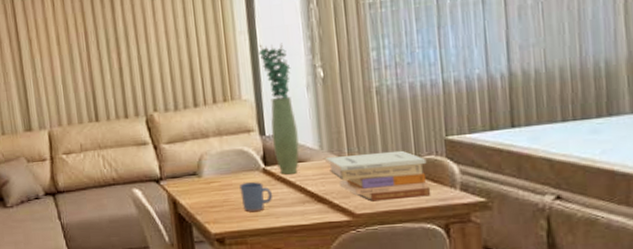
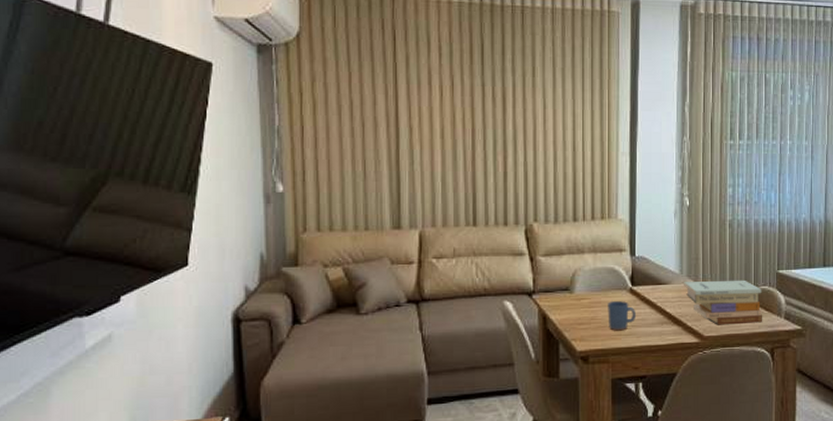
vase: present [258,43,300,176] -> none [637,167,663,297]

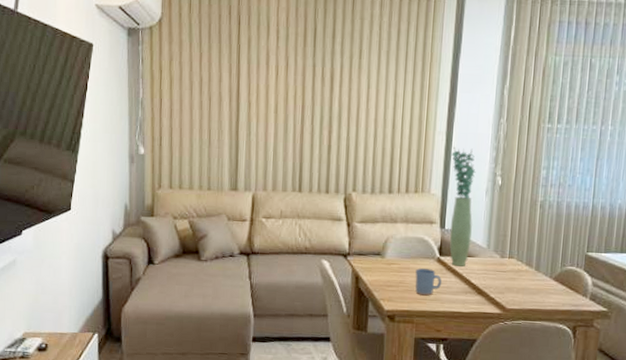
vase: none [637,167,663,297] -> present [449,146,476,268]
books: present [684,279,763,325] -> none [490,256,569,301]

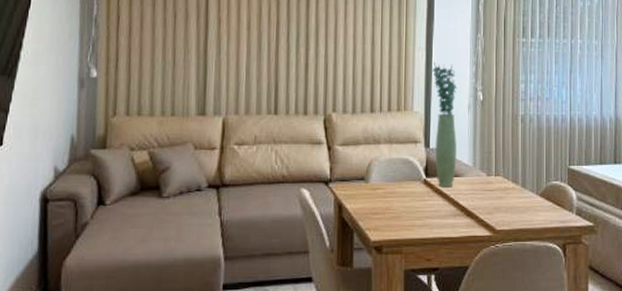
mug: present [415,268,442,296] -> none [402,192,430,222]

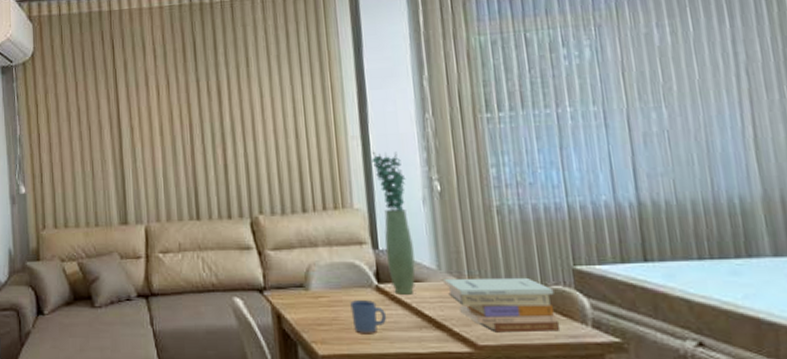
mug: none [402,192,430,222] -> present [350,300,387,334]
books: none [477,174,555,219] -> present [444,277,561,333]

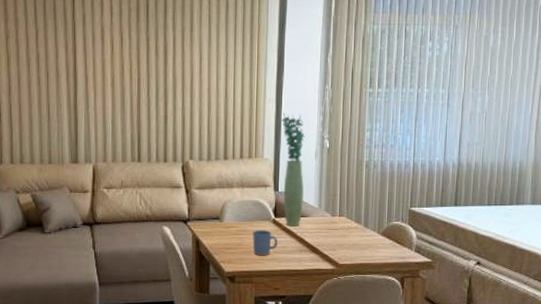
books: present [444,277,561,333] -> none [322,215,395,255]

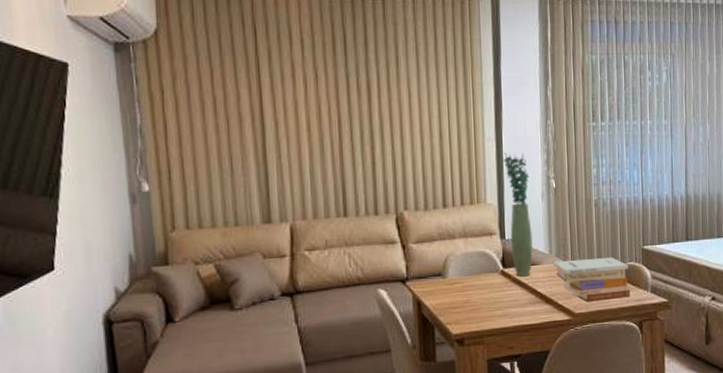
mug: present [252,230,278,256] -> none [480,283,509,313]
books: none [322,215,395,255] -> present [553,257,631,302]

